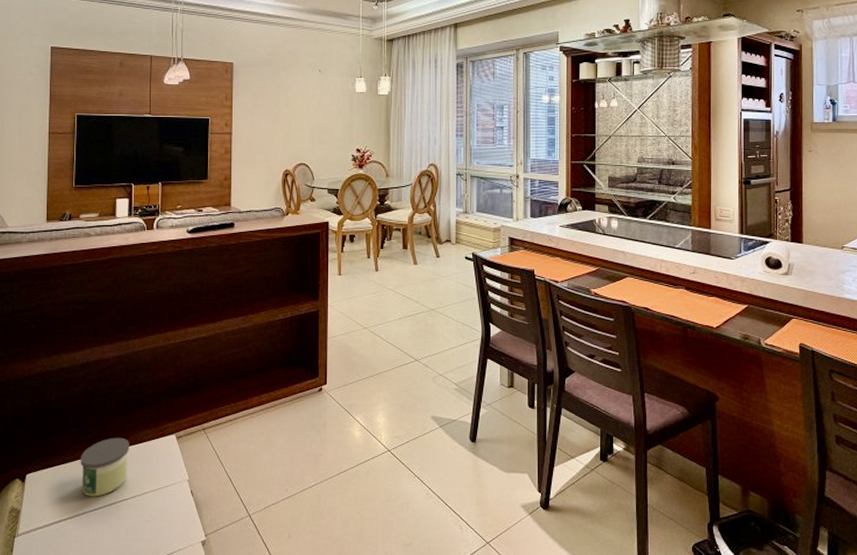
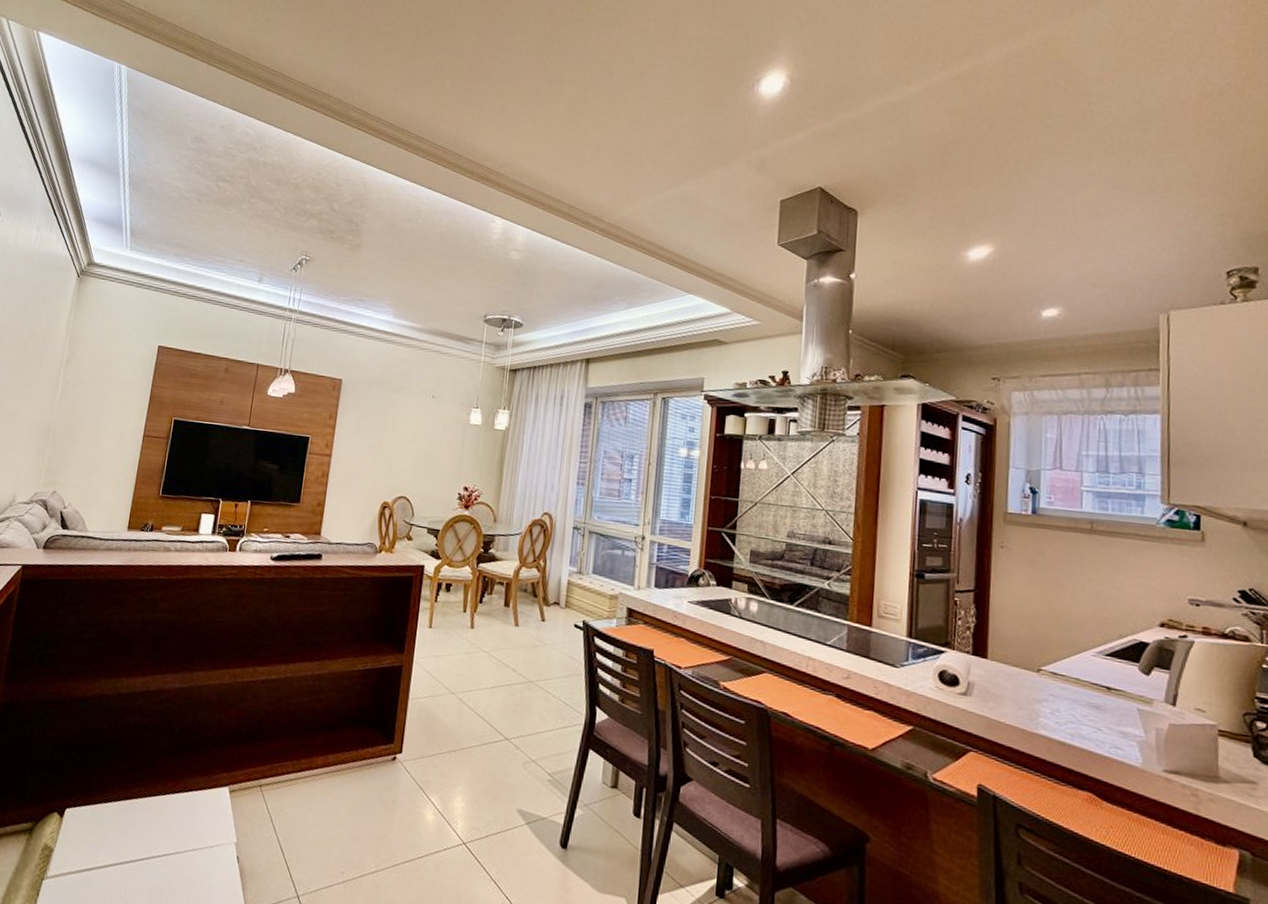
candle: present [80,437,130,497] -> none [121,780,179,847]

